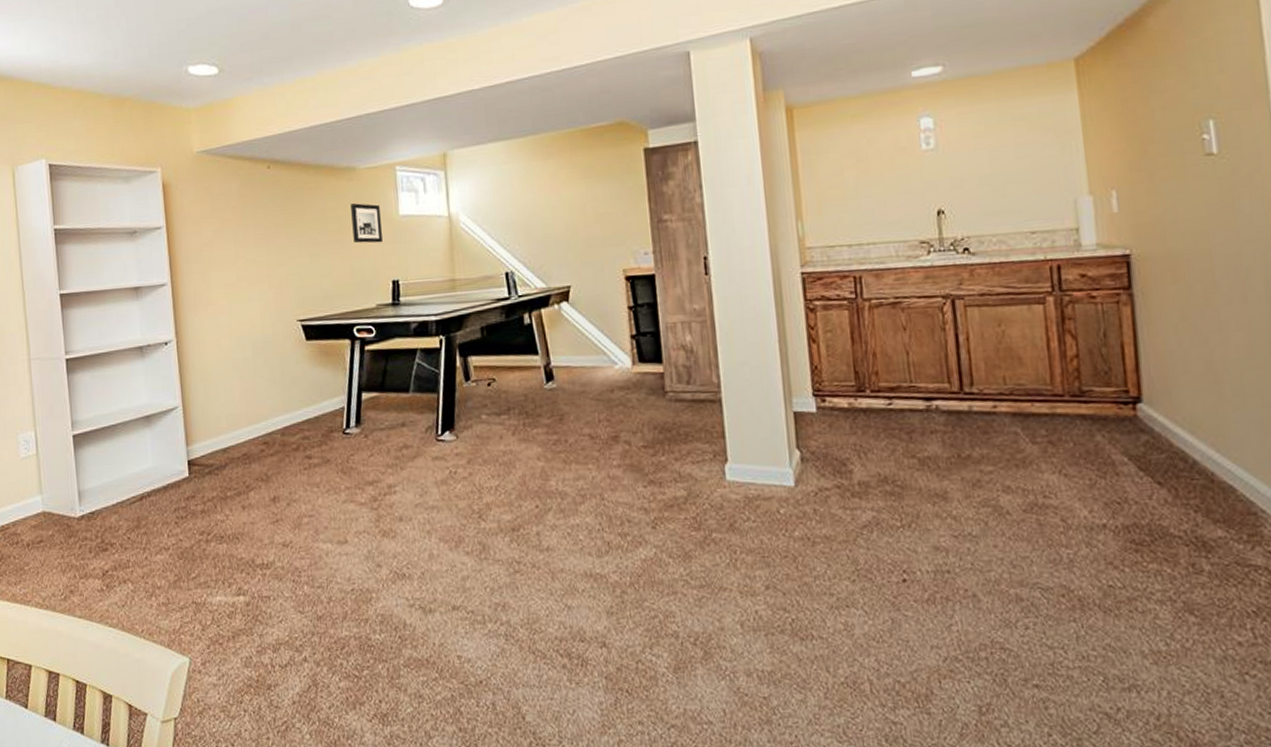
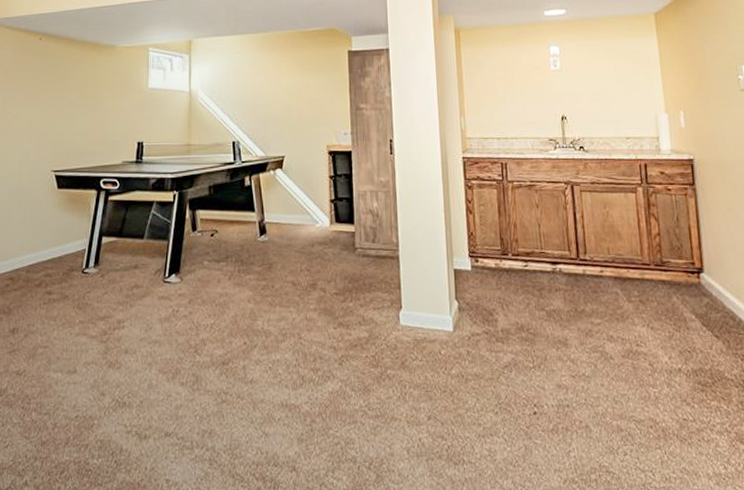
wall art: present [351,203,383,243] -> none [108,75,132,110]

